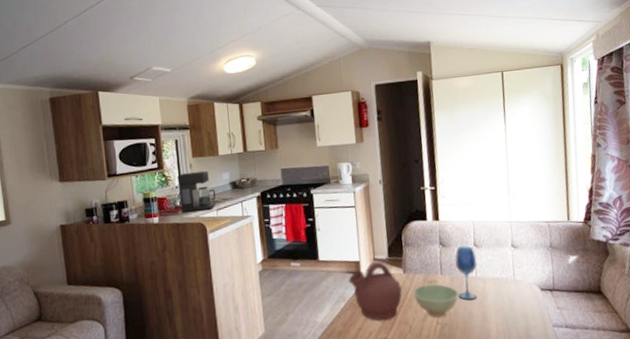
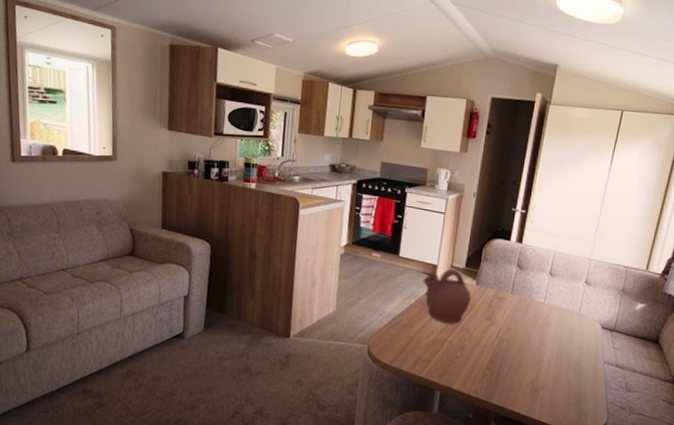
coffee maker: present [177,170,216,212] -> none [278,146,315,187]
bowl: present [413,284,459,318] -> none [480,299,525,332]
wineglass: present [455,246,477,301] -> none [523,272,549,323]

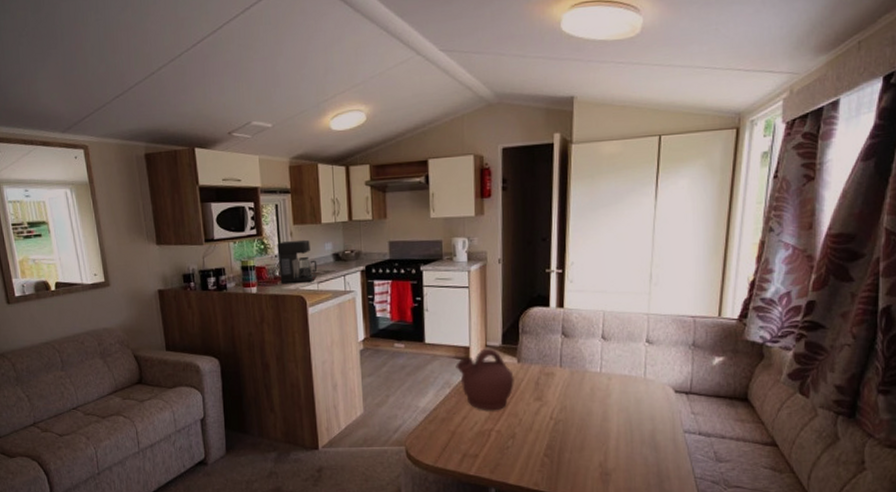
coffee maker: none [278,146,315,187] -> present [277,239,318,283]

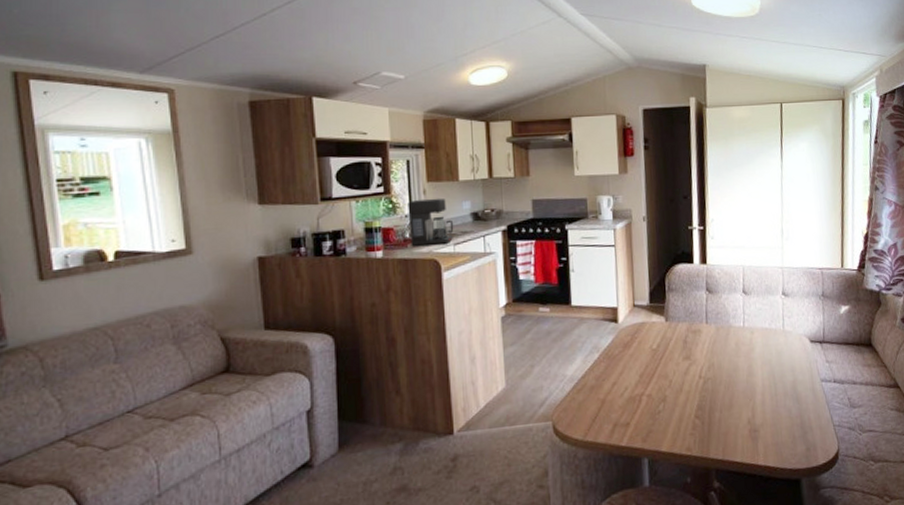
teapot: present [455,348,514,410] -> none [604,307,663,374]

